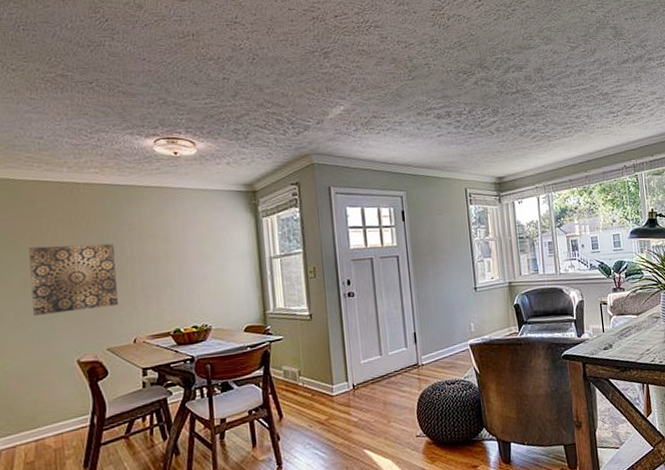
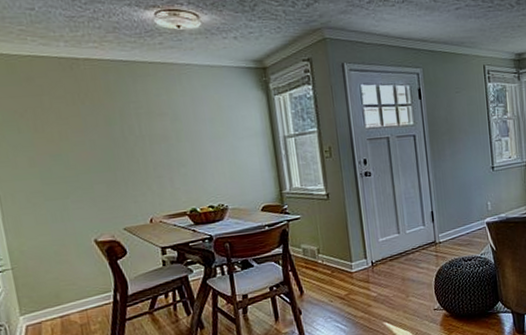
wall art: present [29,243,118,315] -> none [32,122,131,196]

